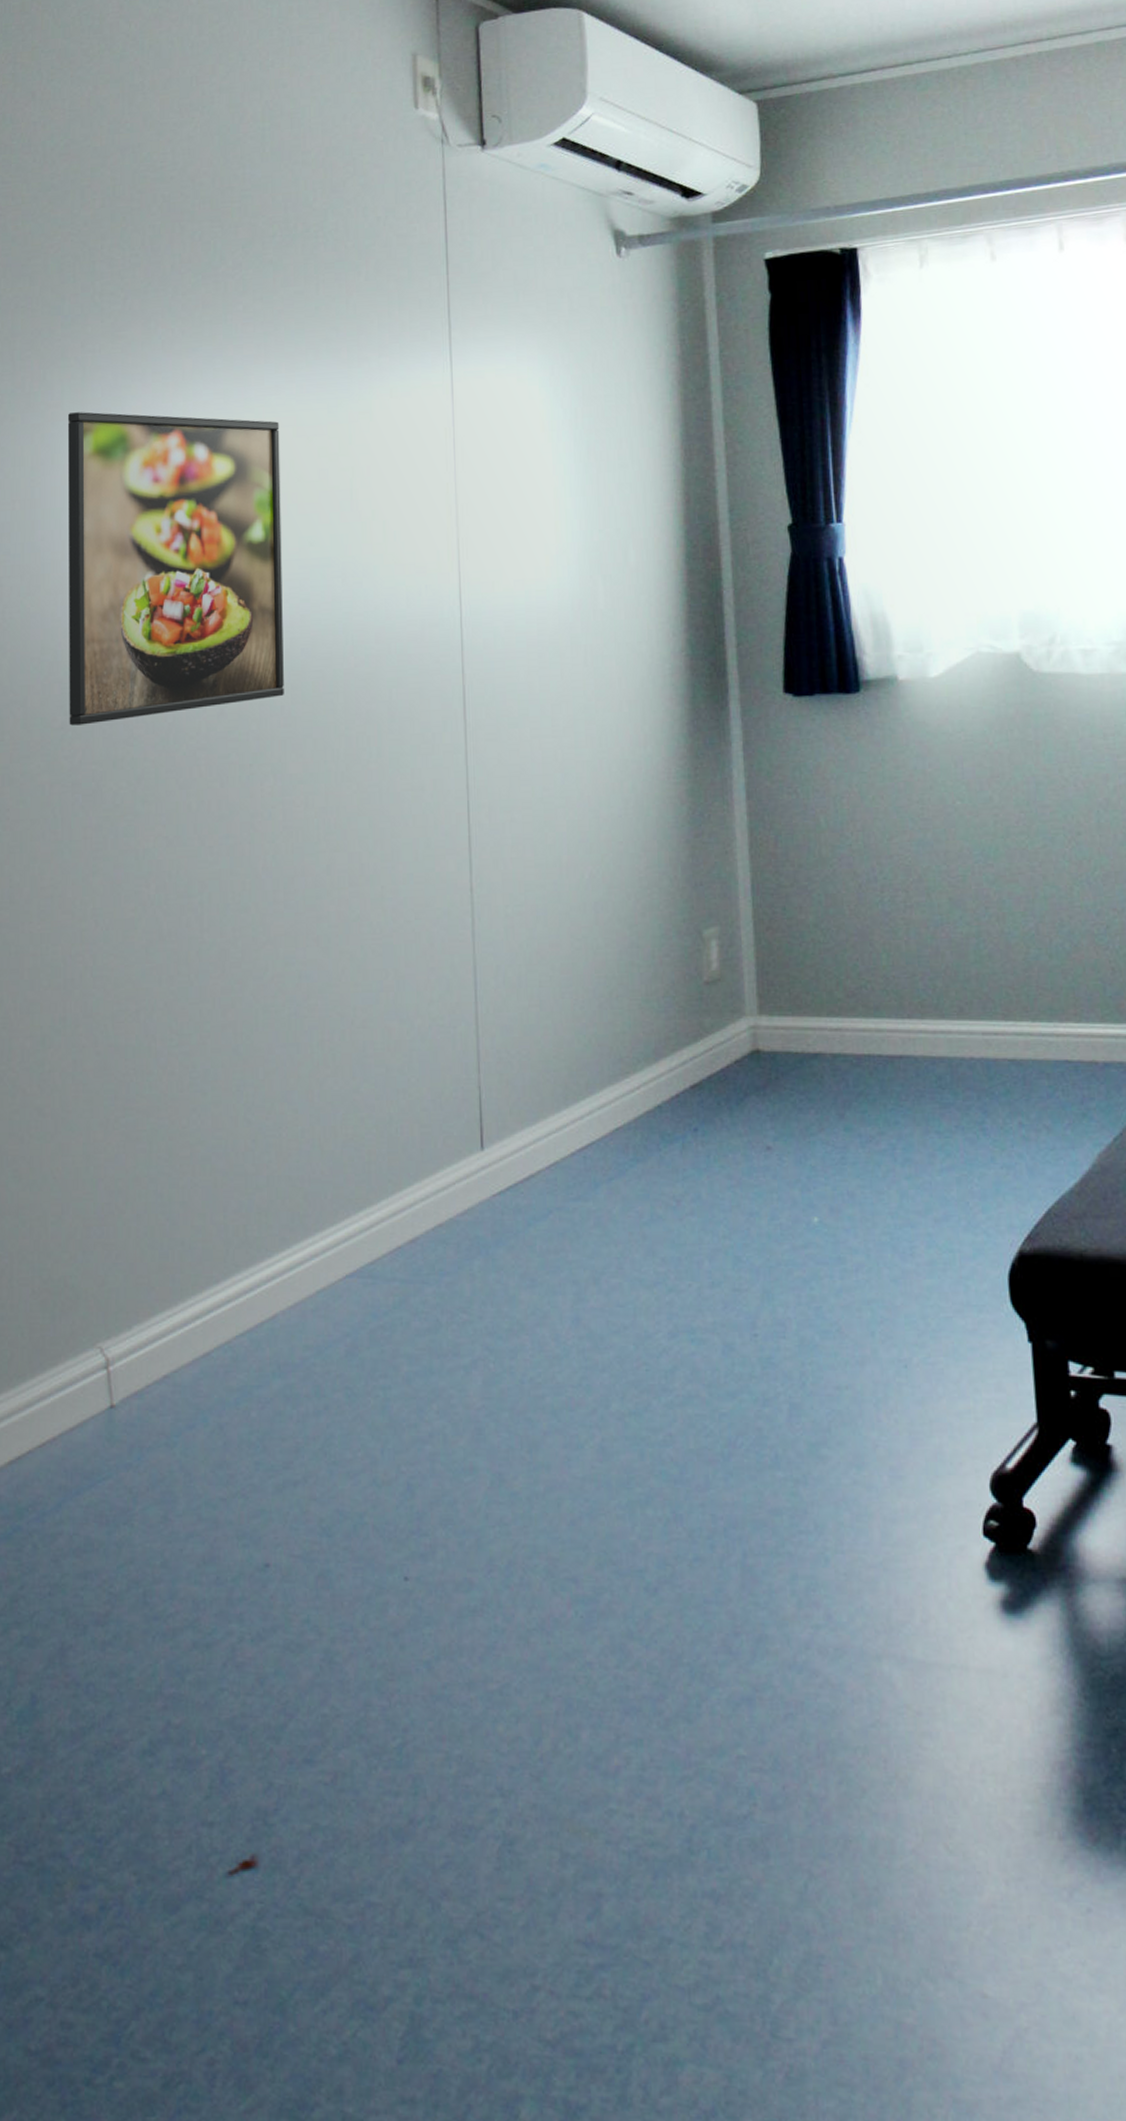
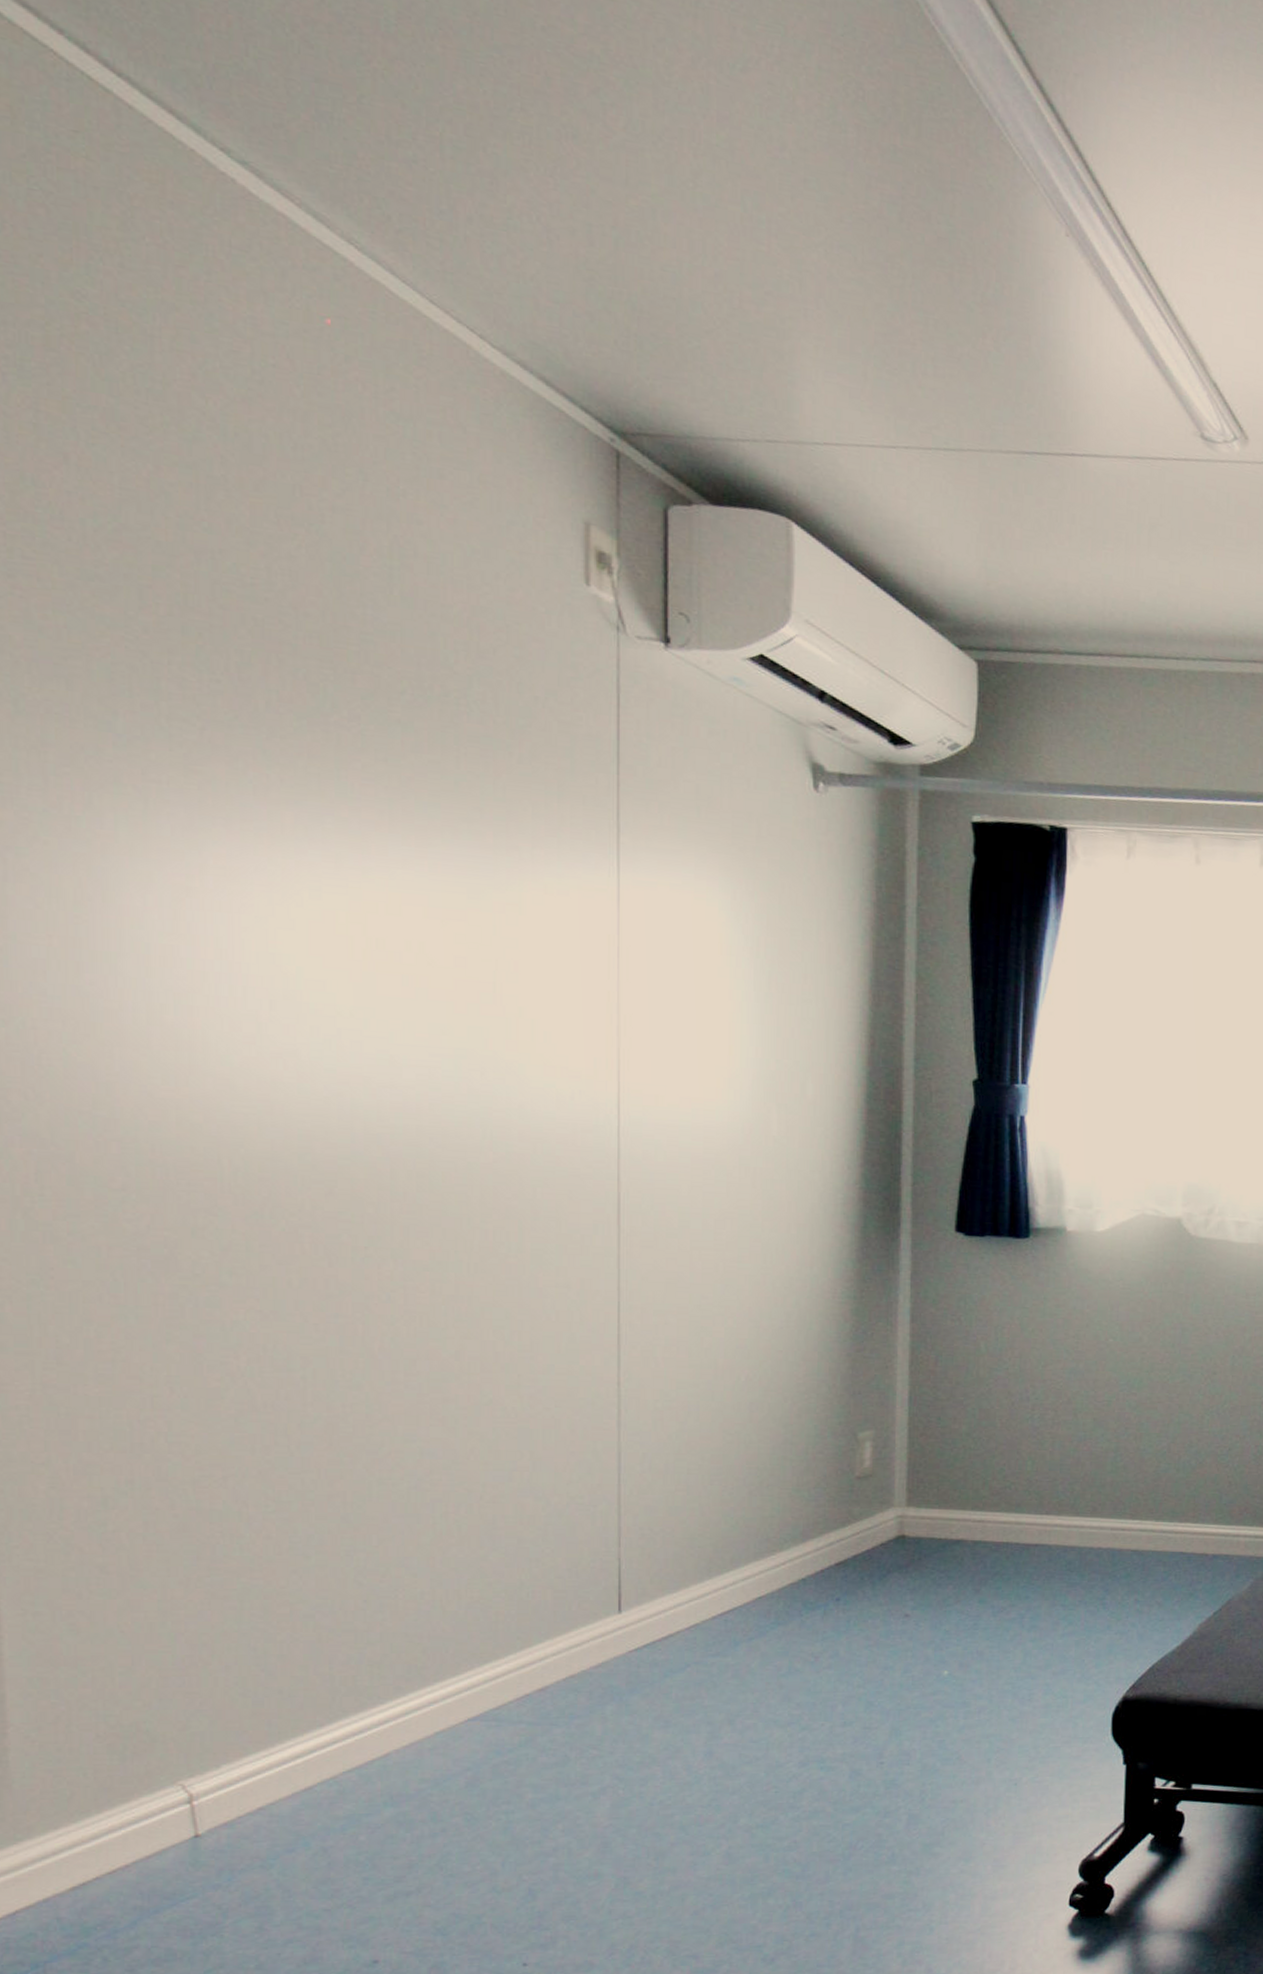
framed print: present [67,412,284,726] -> none [123,847,408,1189]

